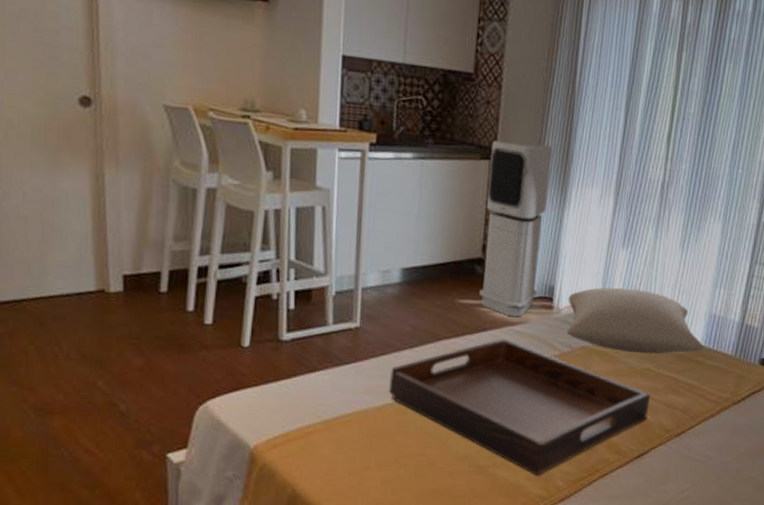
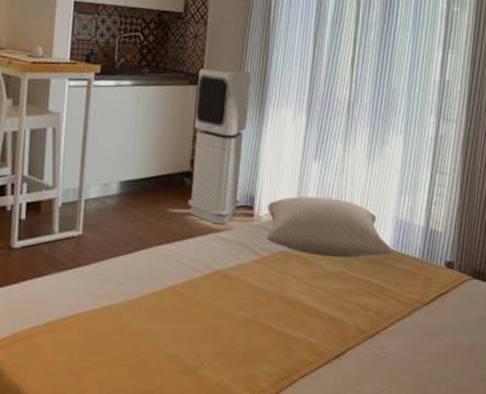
serving tray: present [389,339,650,476] -> none [107,245,345,376]

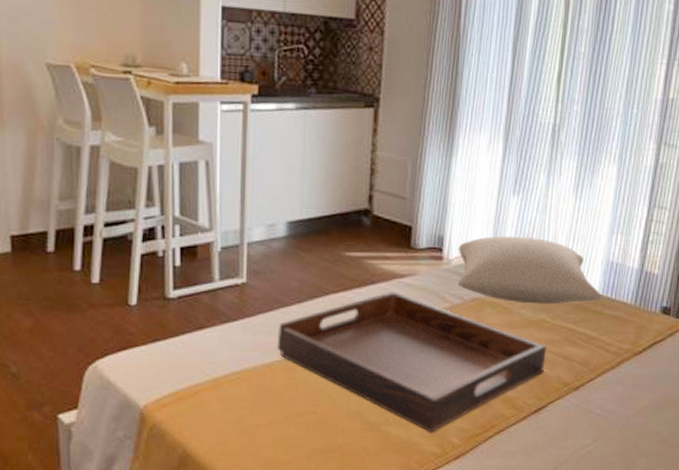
serving tray: none [107,245,345,376] -> present [278,292,546,432]
air purifier: present [187,68,251,225] -> none [366,87,438,269]

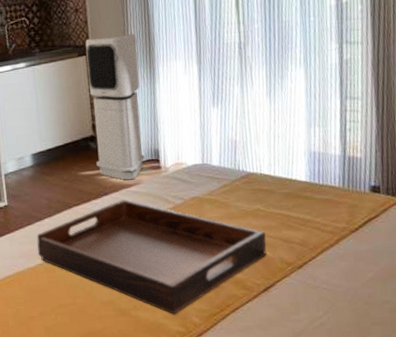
air purifier: none [366,87,438,269] -> present [85,33,145,180]
pillow: present [457,235,602,305] -> none [172,140,310,197]

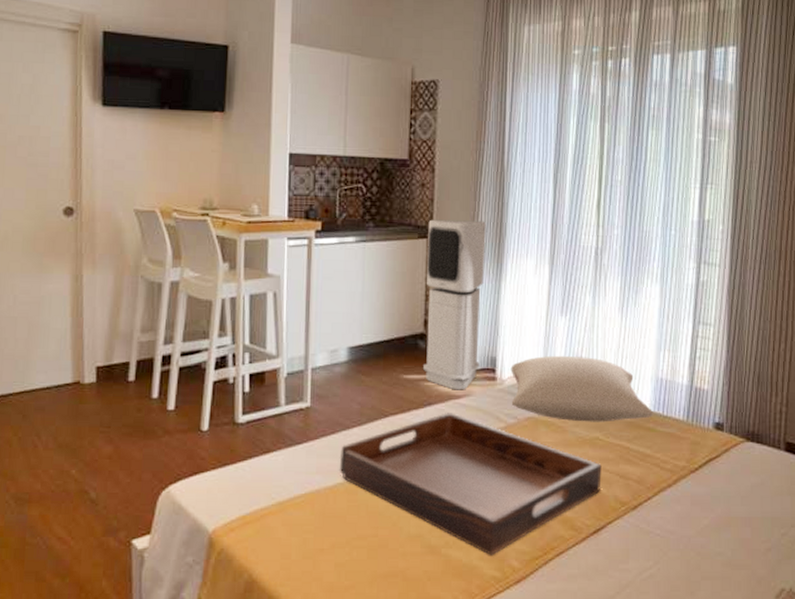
pillow: none [172,140,310,197] -> present [510,355,654,422]

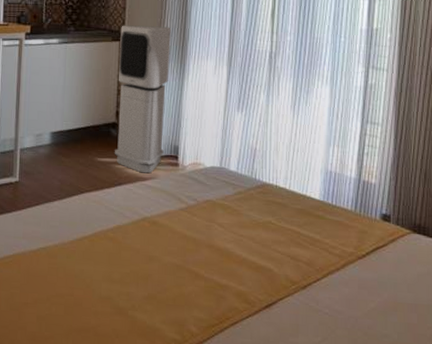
serving tray: present [340,413,602,555] -> none [42,192,274,320]
pillow: present [510,355,654,422] -> none [191,146,323,208]

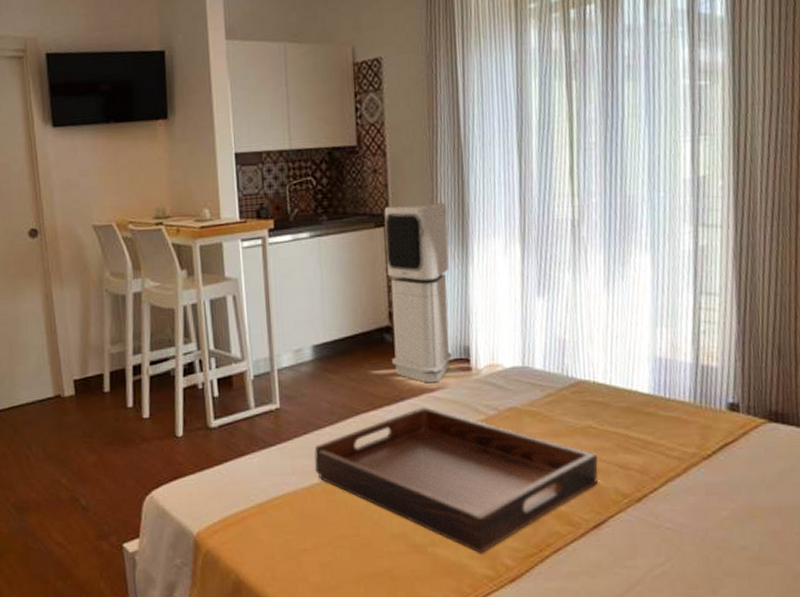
serving tray: none [42,192,274,320] -> present [314,407,598,553]

